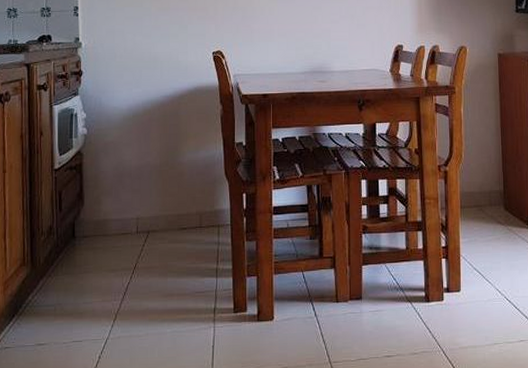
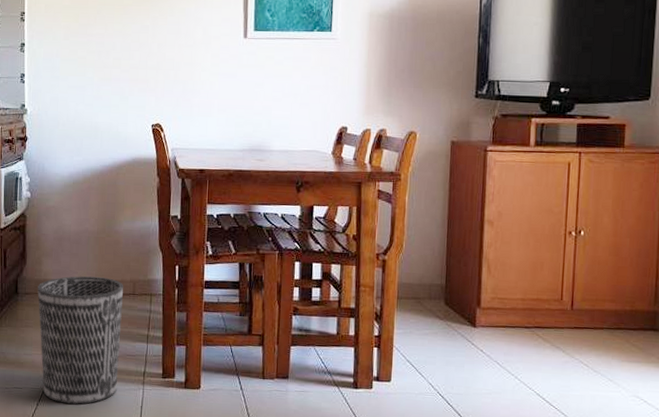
wastebasket: none [97,211,190,352] -> present [37,276,124,405]

